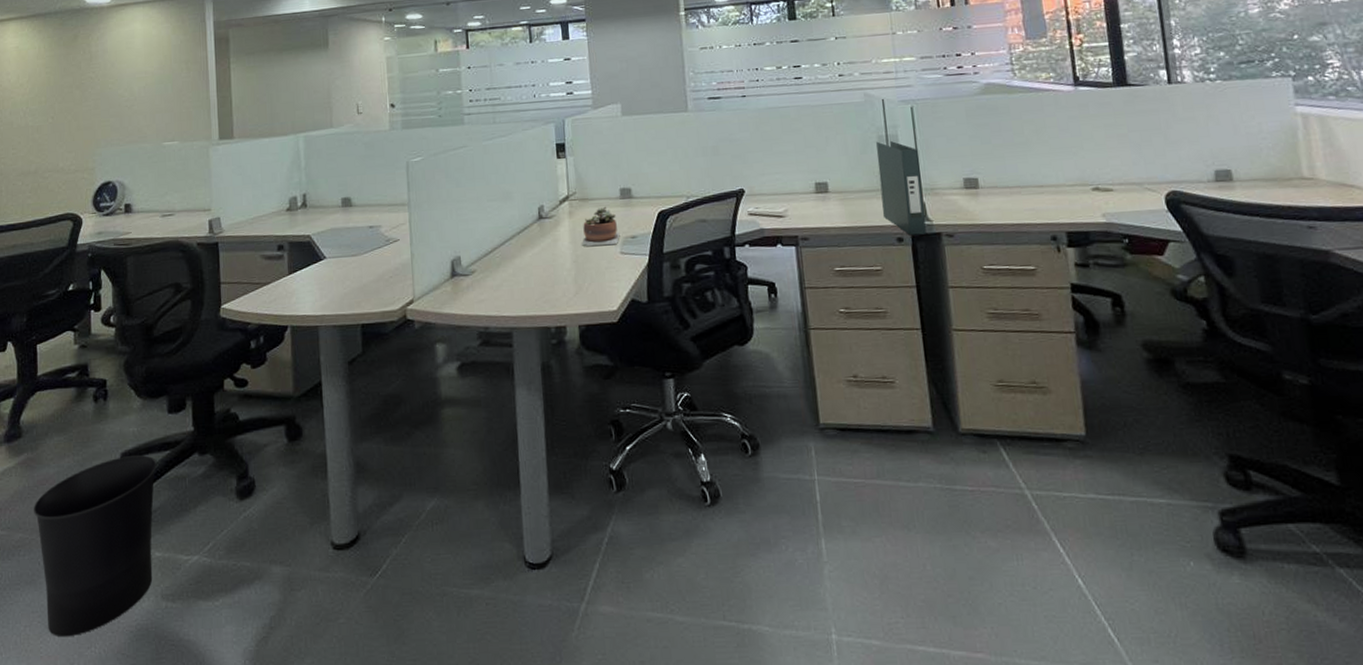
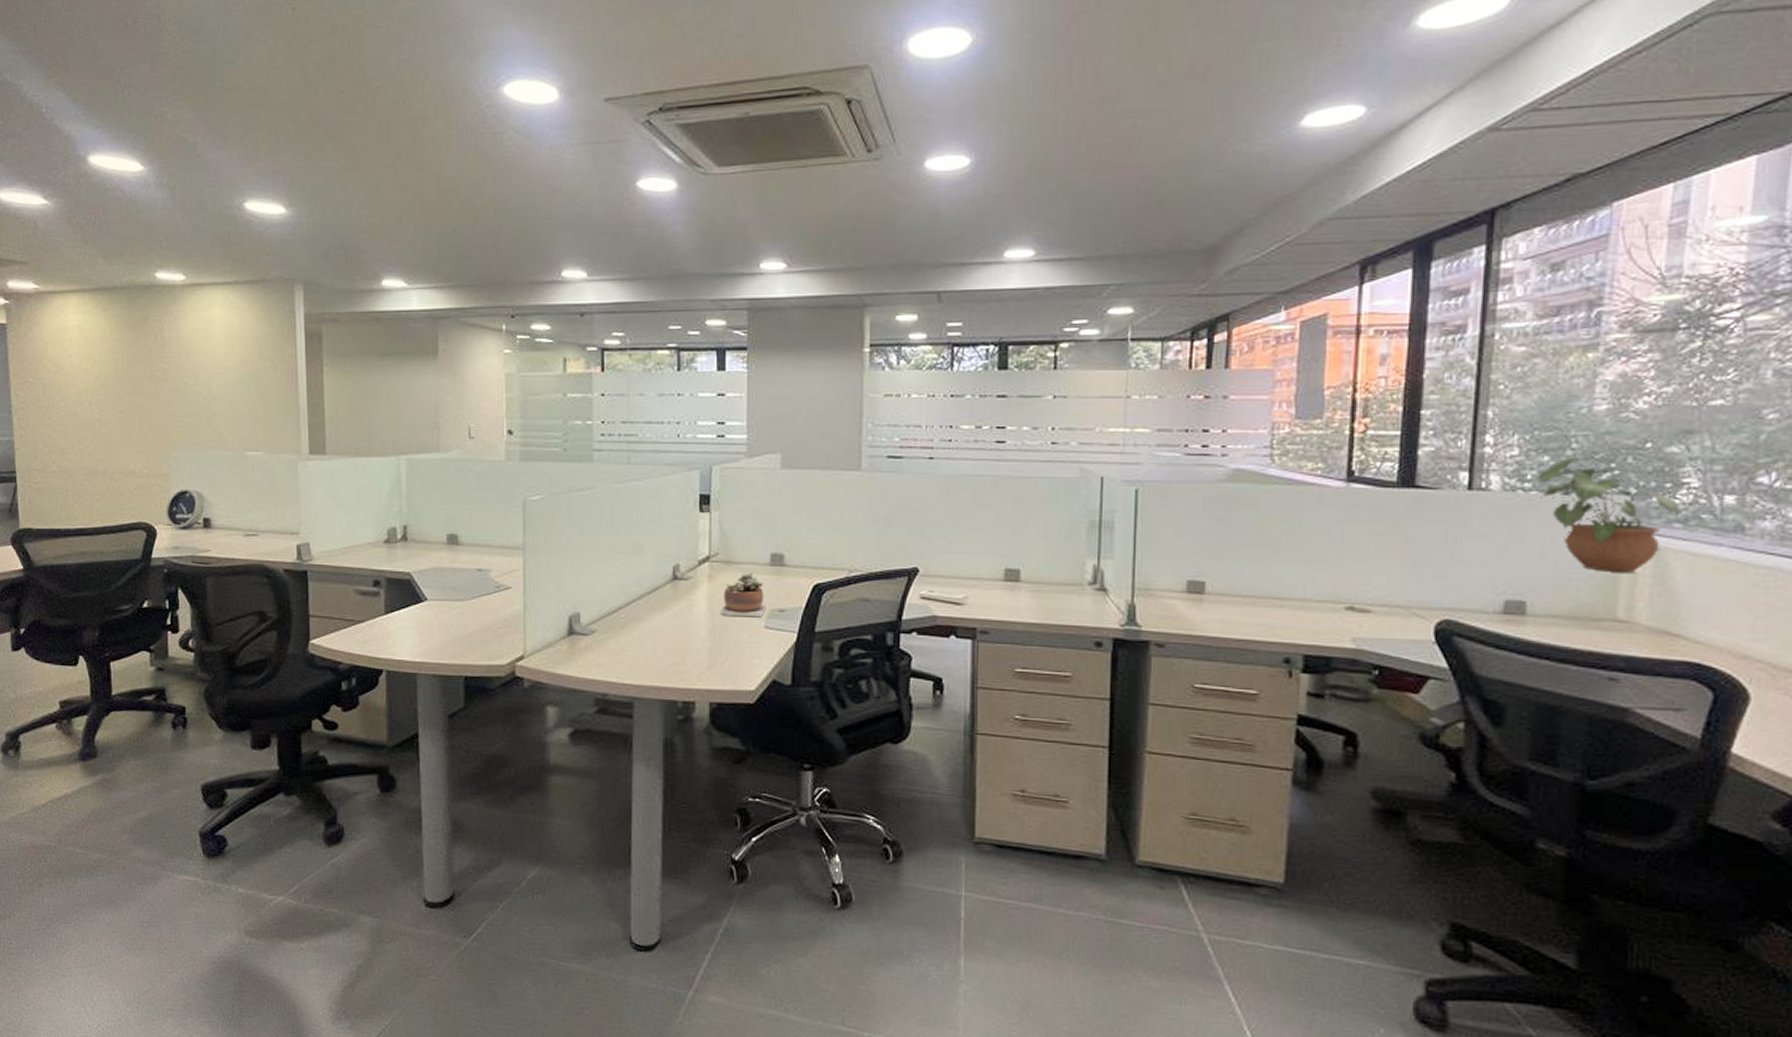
waste bin: present [33,454,157,636] -> none [110,787,240,960]
binder: present [876,140,927,236] -> none [1081,527,1137,641]
potted plant: none [1219,51,1331,140] -> present [1537,457,1680,572]

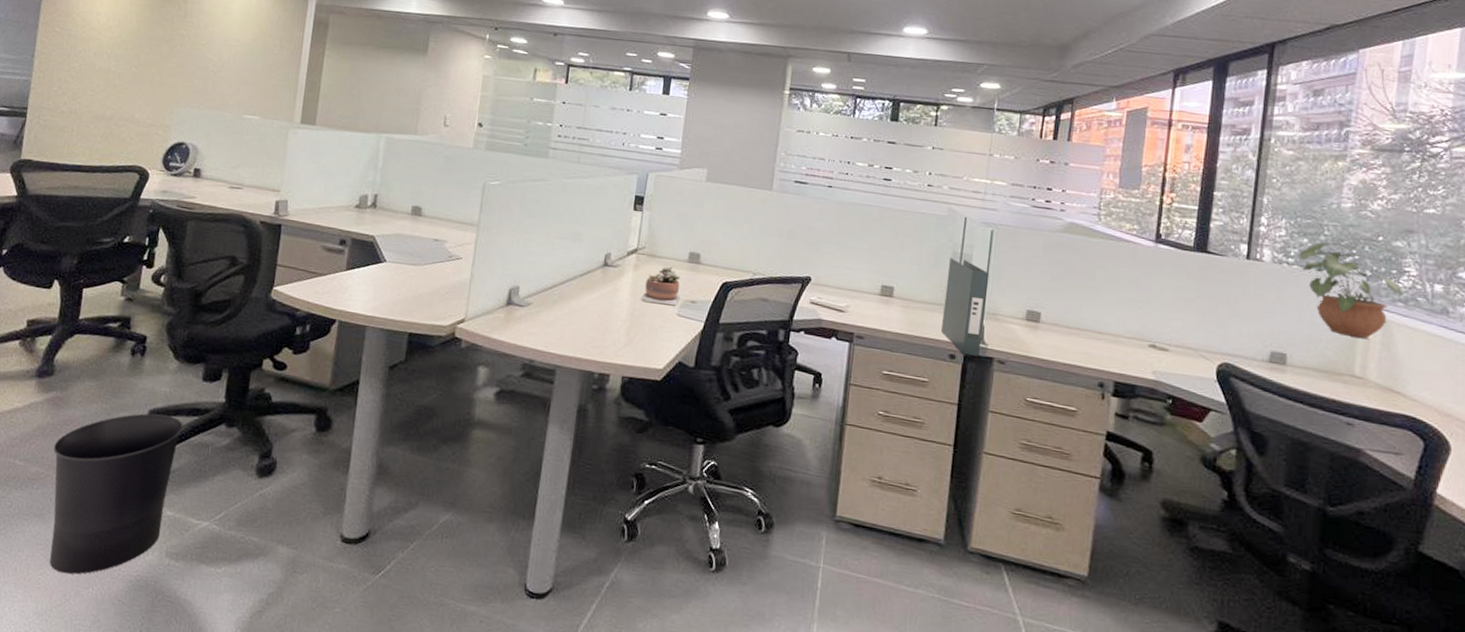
waste bin: none [110,787,240,960] -> present [49,413,184,574]
binder: none [1081,527,1137,641] -> present [940,257,990,357]

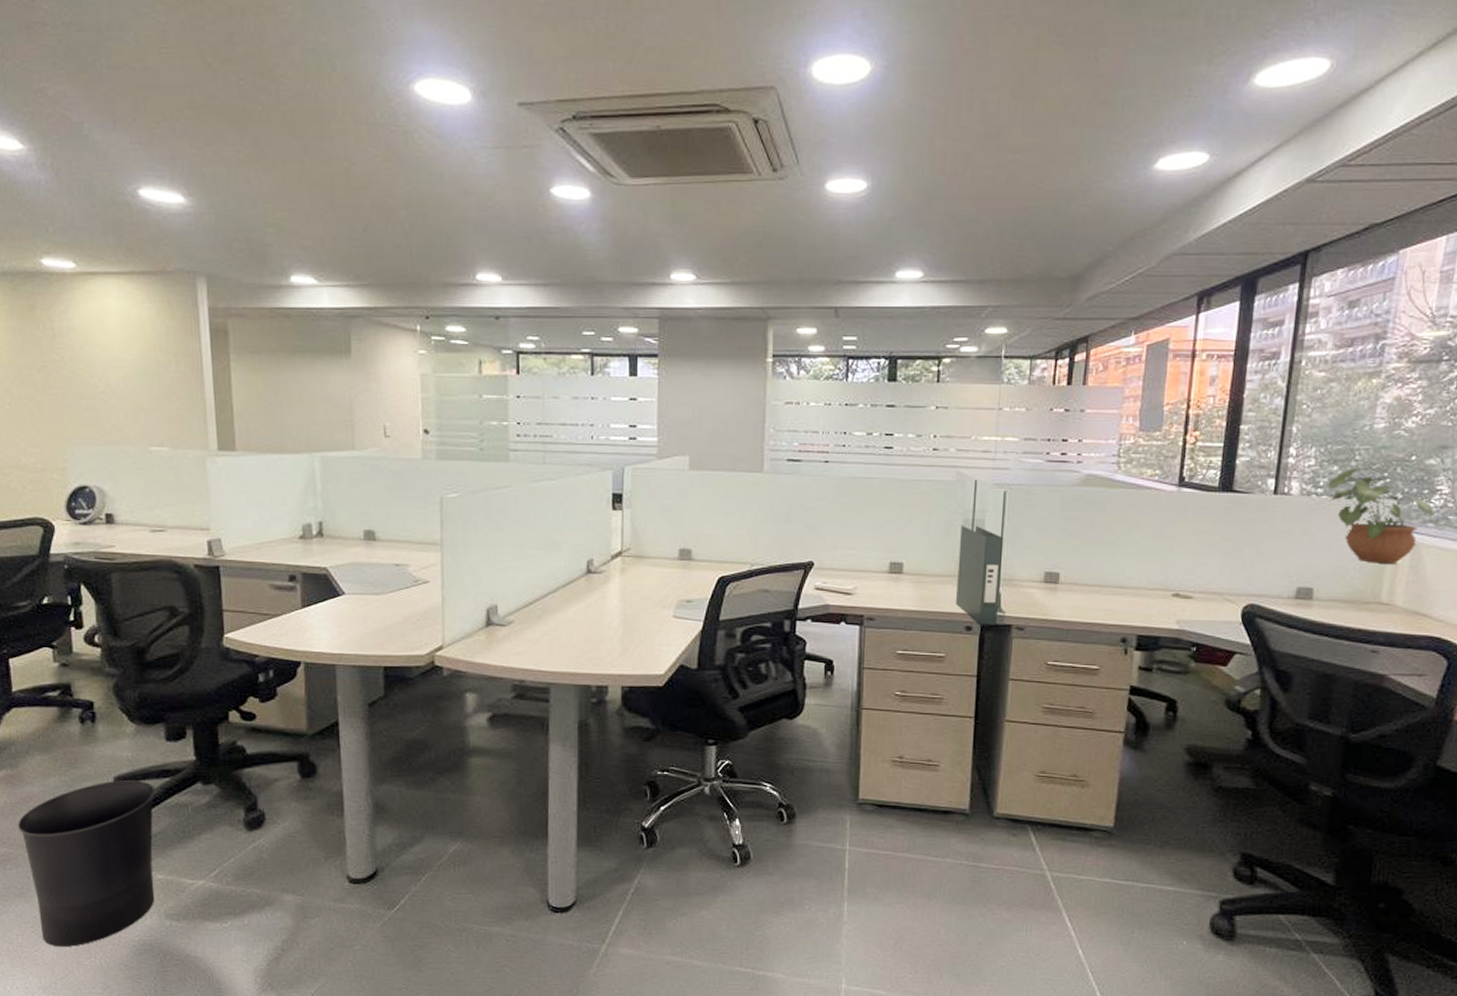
succulent plant: present [640,266,681,306] -> none [631,566,675,608]

